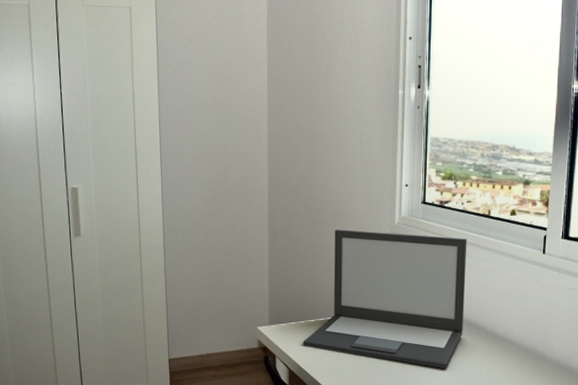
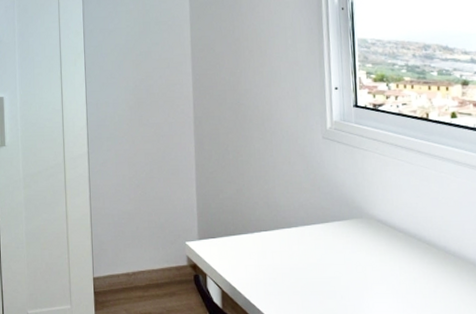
laptop: present [302,229,467,369] -> none [235,136,411,291]

